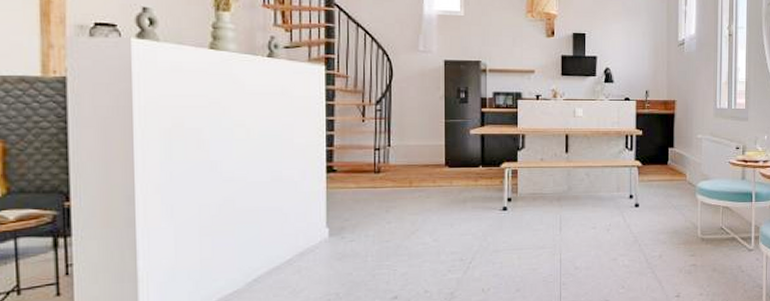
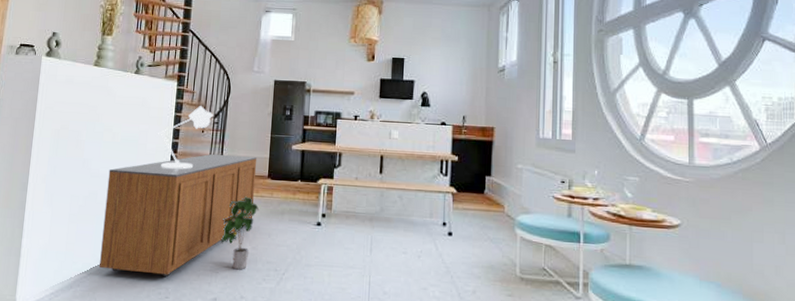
sideboard: none [247,144,432,283] -> present [99,153,258,278]
table lamp: none [305,91,375,164] -> present [157,105,214,169]
potted plant: none [395,187,438,265] -> present [221,196,260,270]

